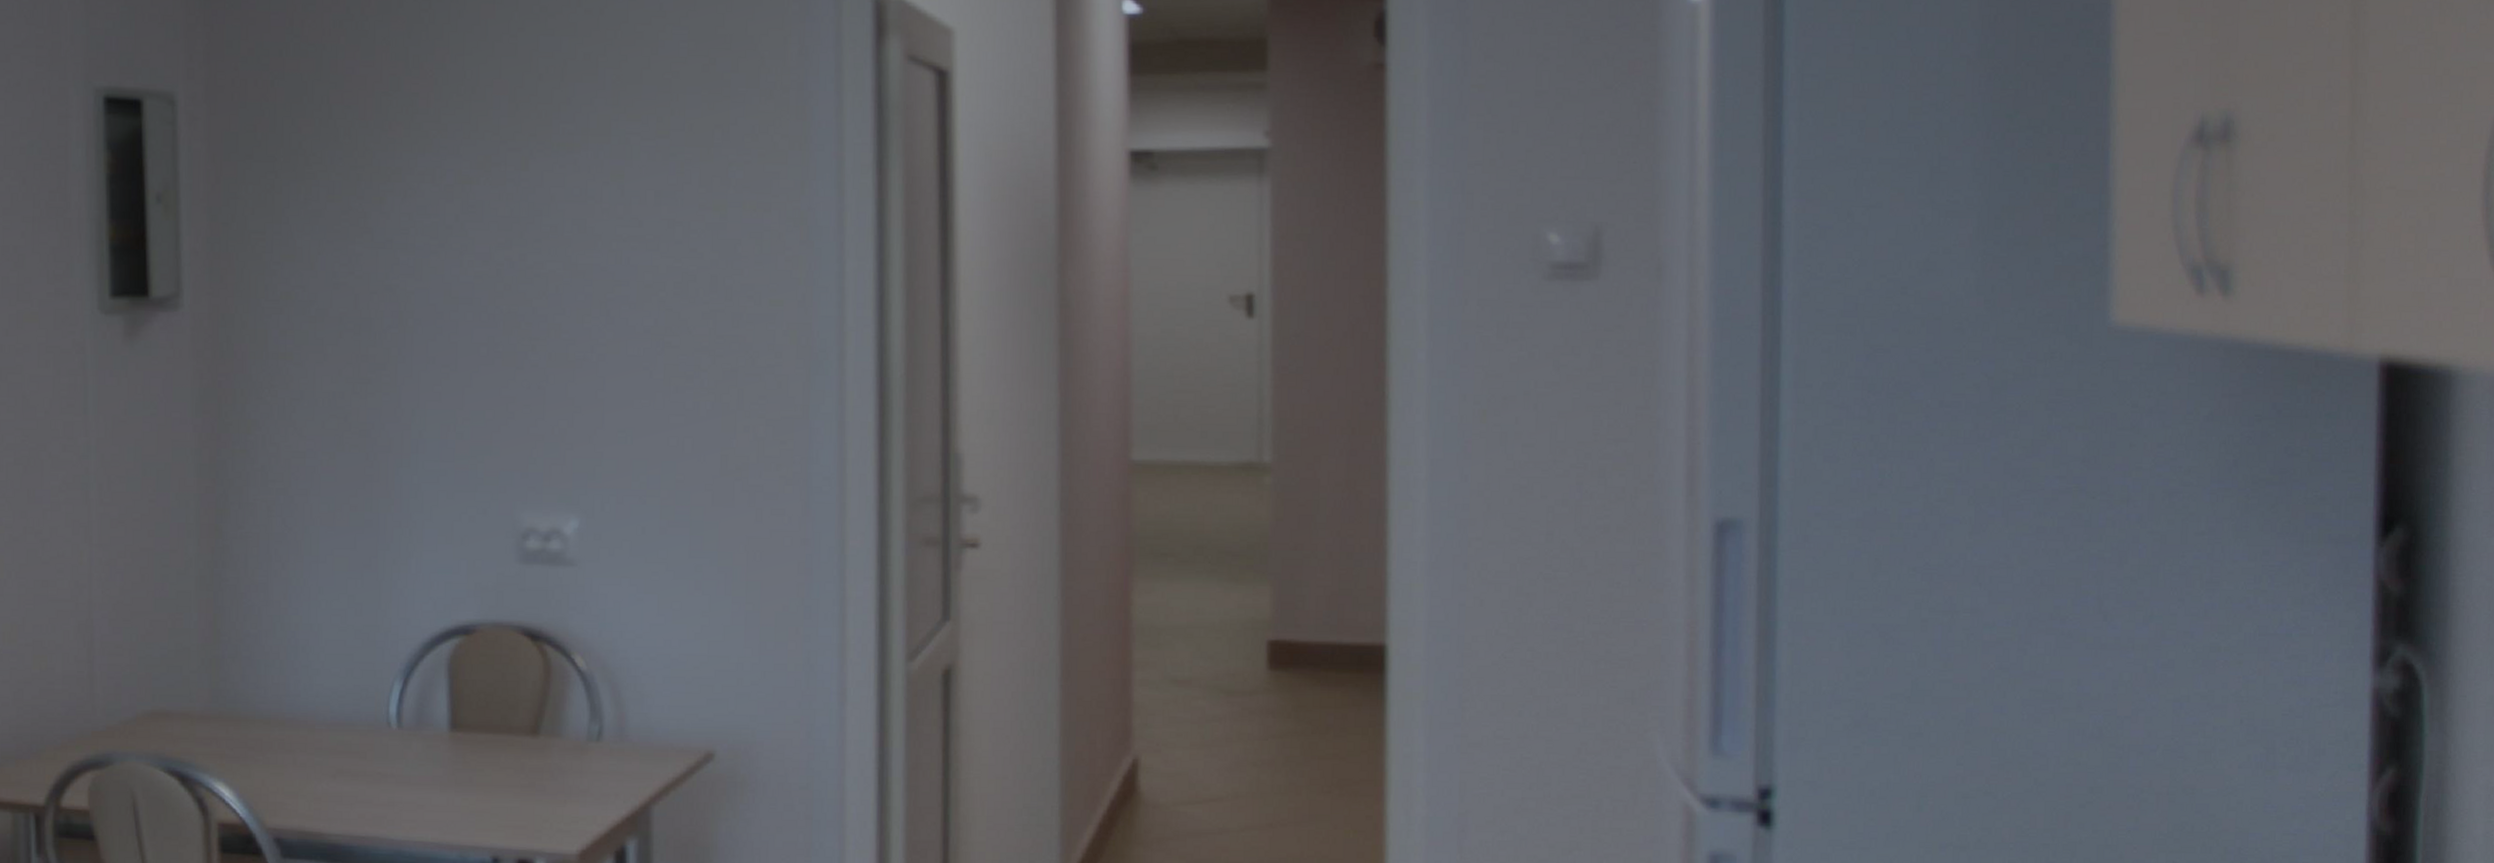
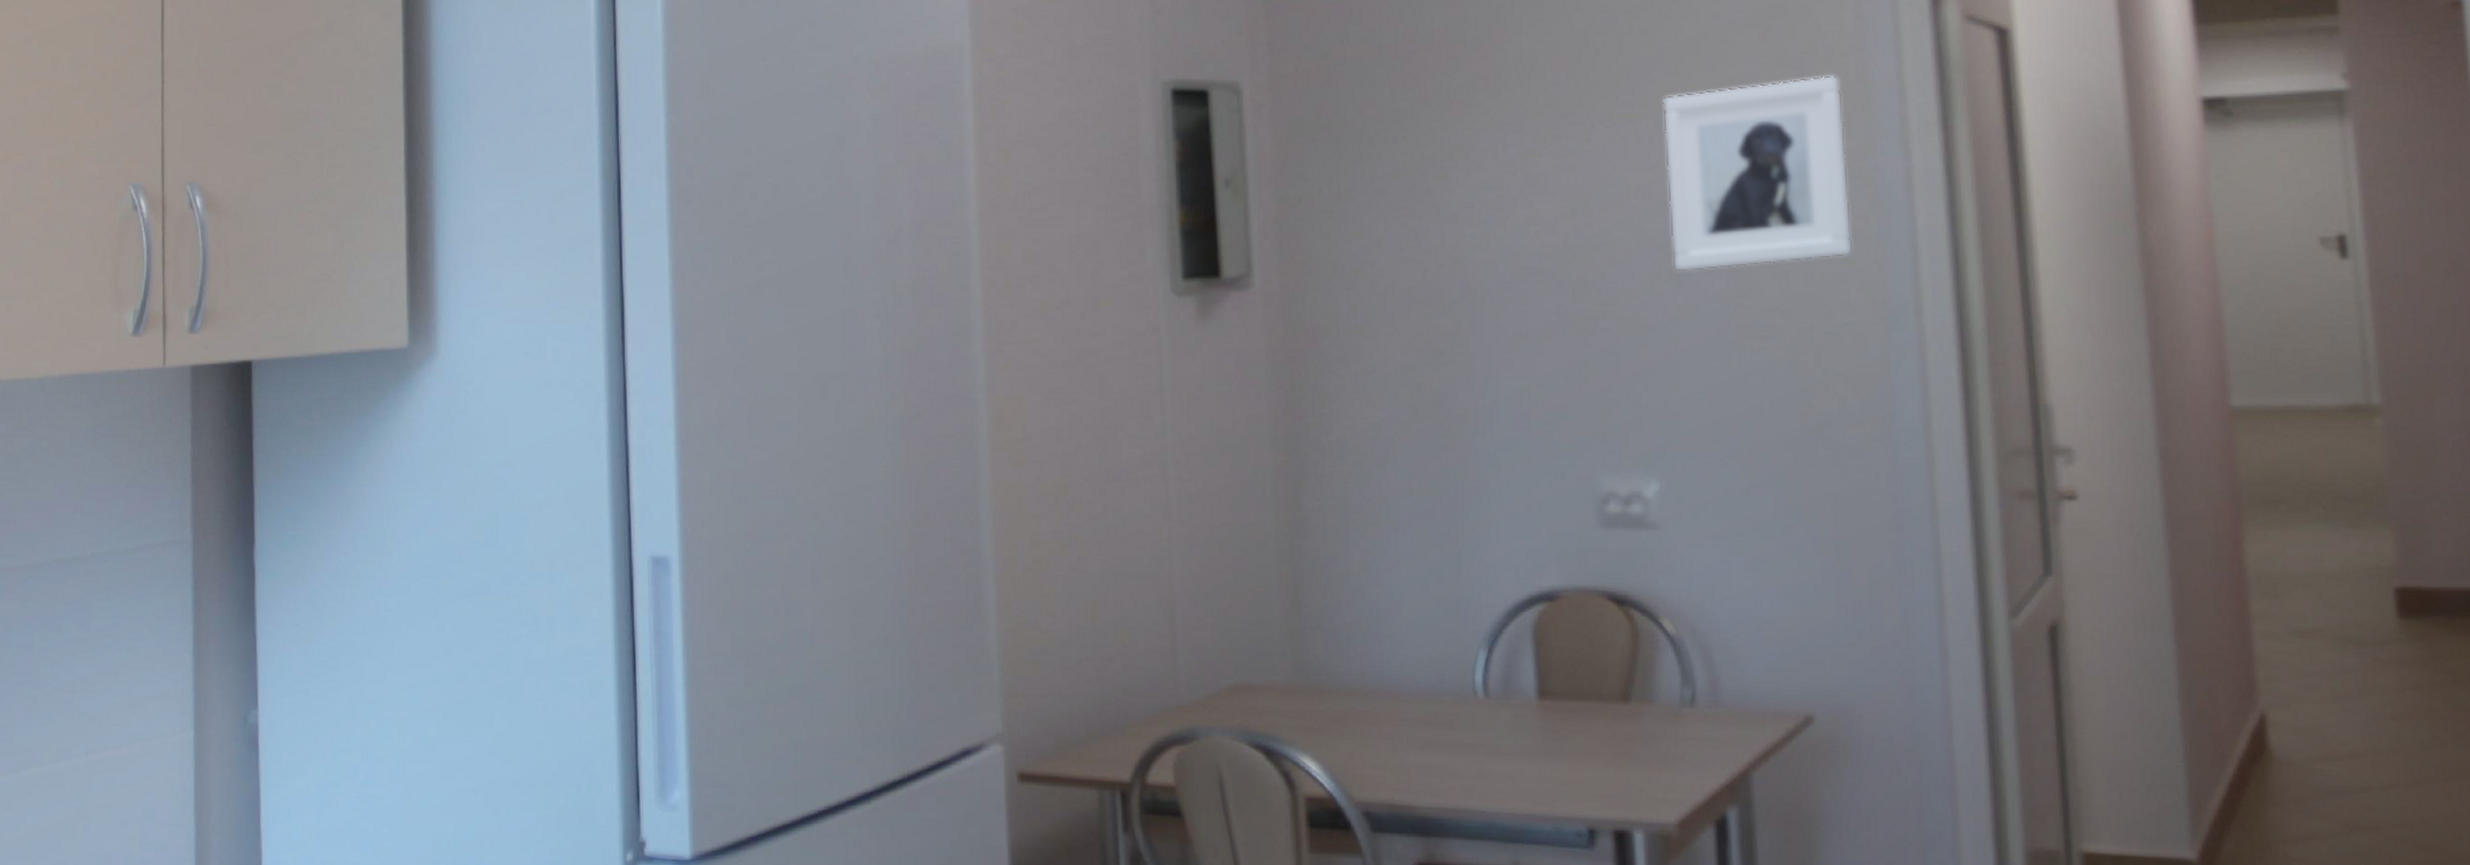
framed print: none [602,111,782,308] -> present [1663,75,1853,272]

